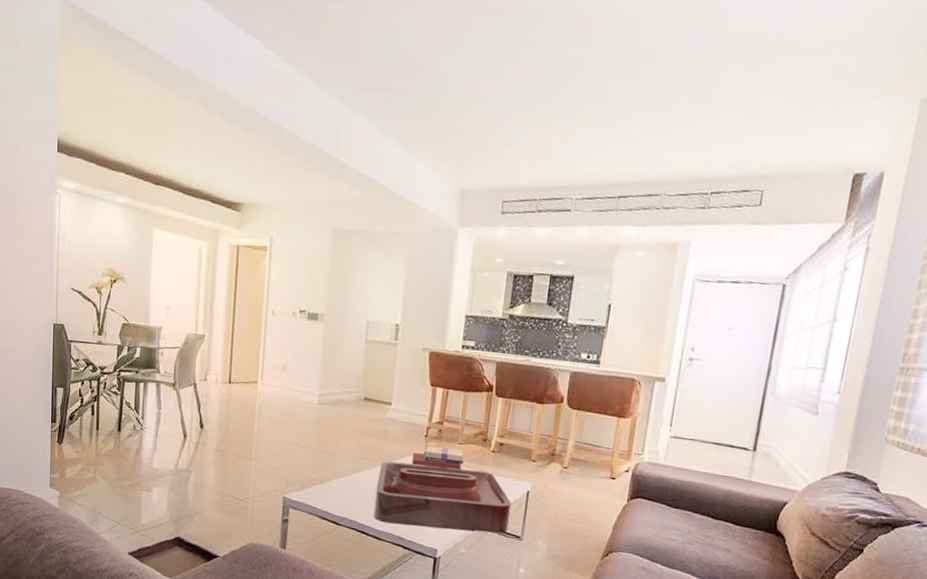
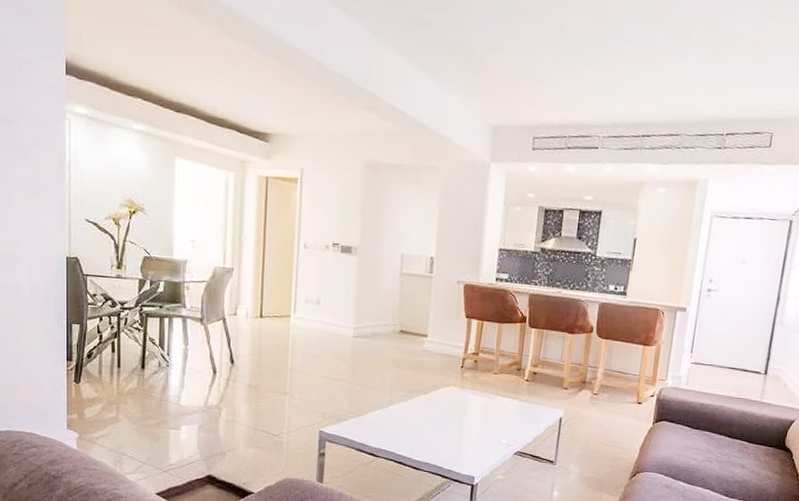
decorative tray: present [373,461,512,534] -> none [411,392,546,460]
books: present [411,446,464,470] -> none [448,376,499,399]

